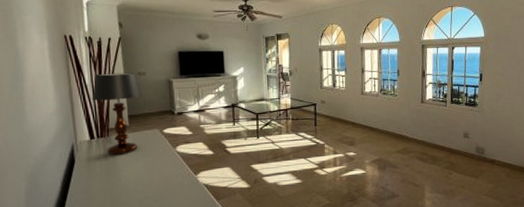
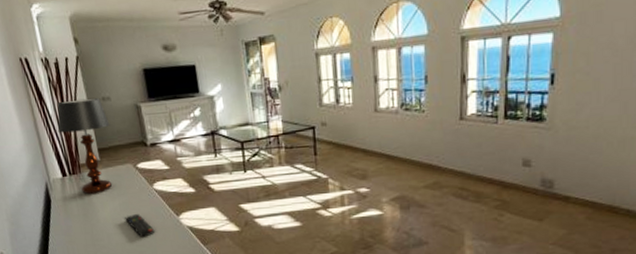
remote control: none [146,173,174,194] -> present [125,214,155,237]

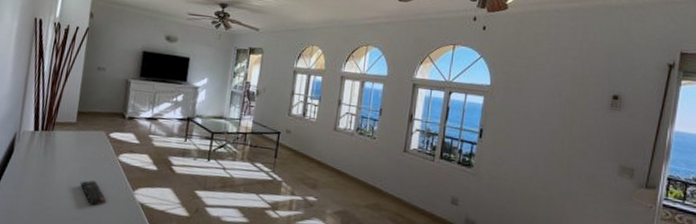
table lamp: present [57,98,113,195] -> none [46,62,97,153]

